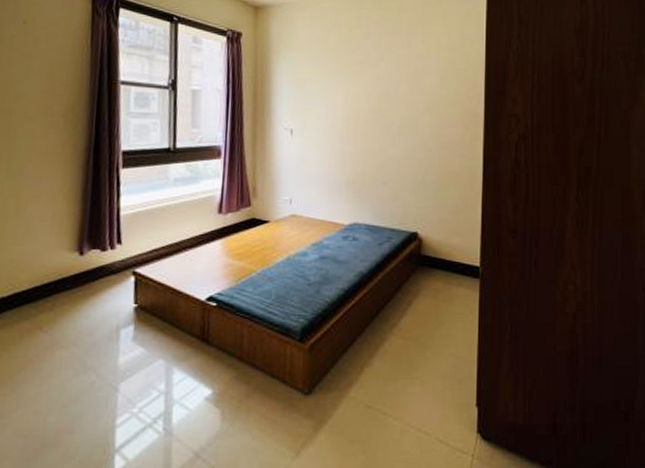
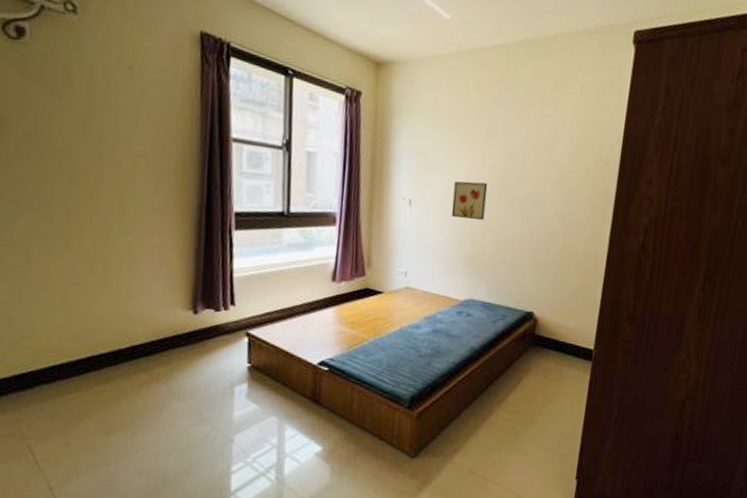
wall art: none [331,109,364,145] -> present [451,181,488,220]

